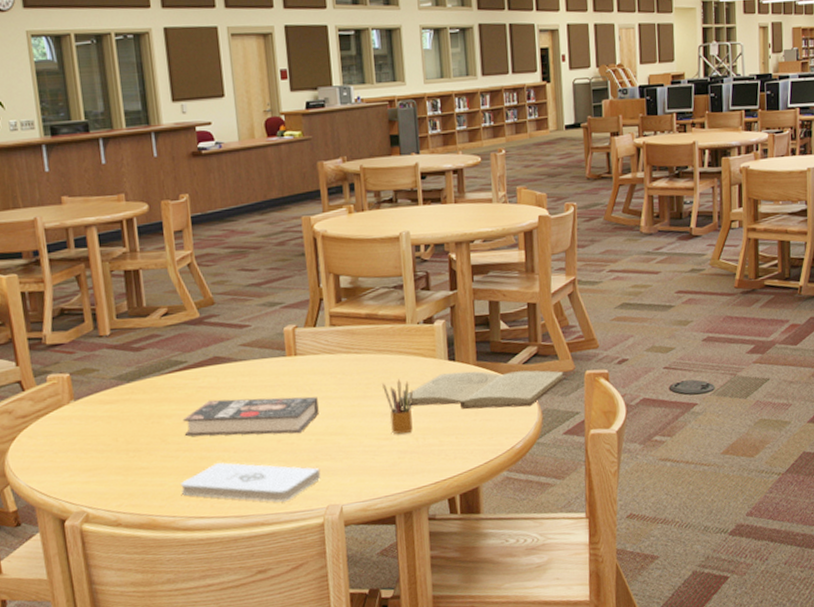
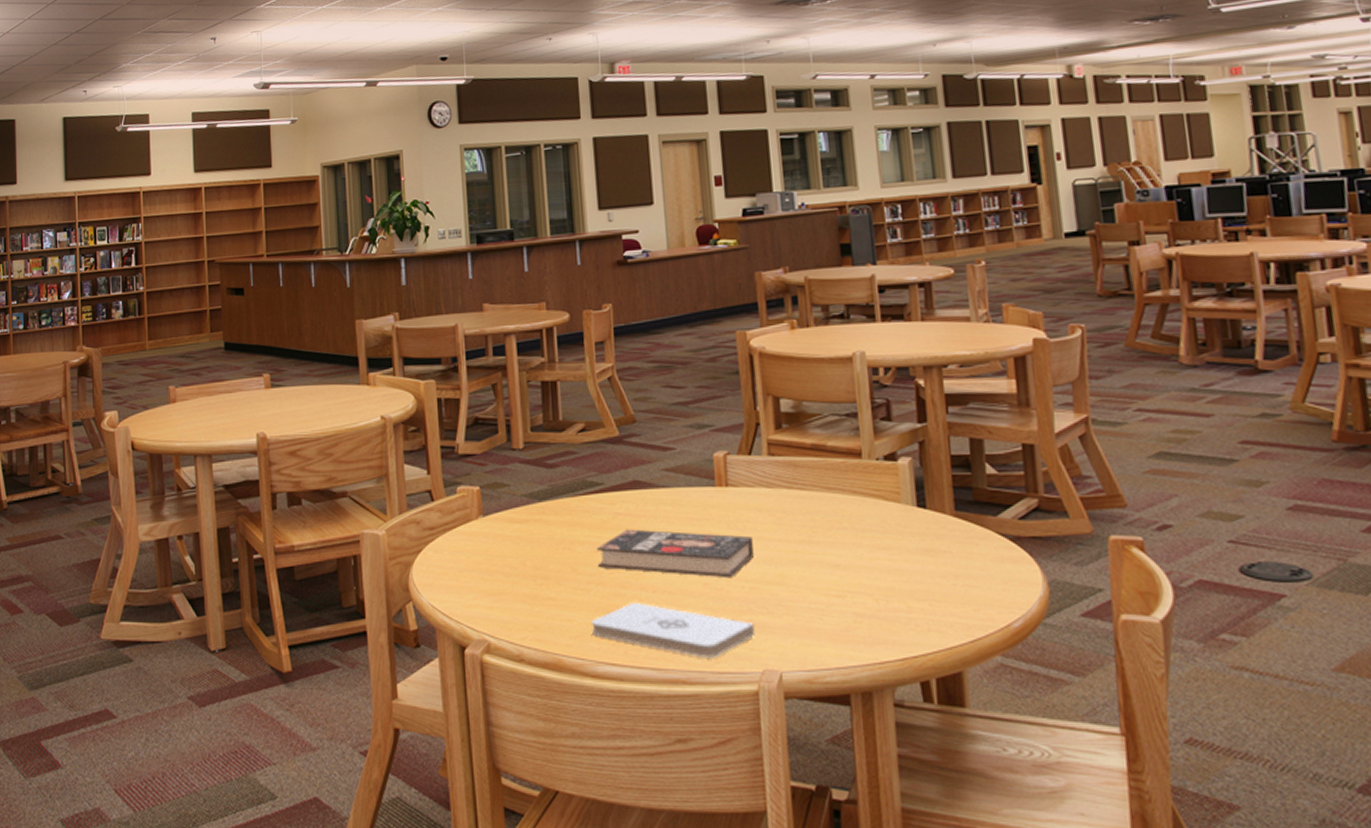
pencil box: present [382,379,414,435] -> none [832,524,873,593]
book: present [397,370,566,410] -> none [851,522,1081,575]

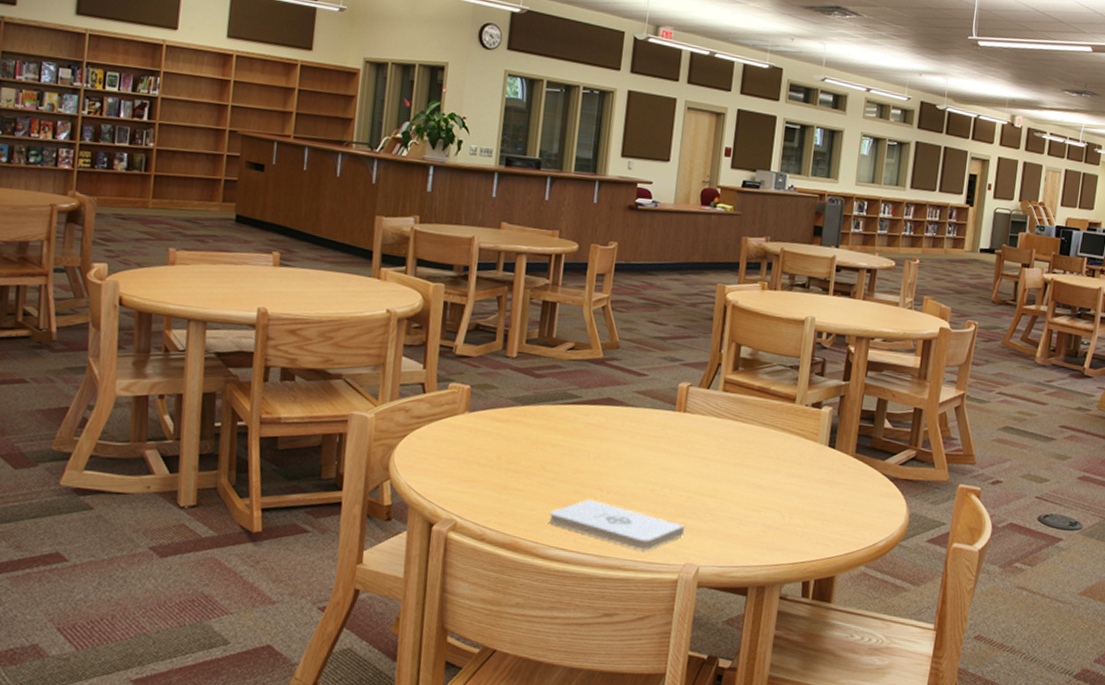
book: present [596,529,754,579] -> none [564,438,697,488]

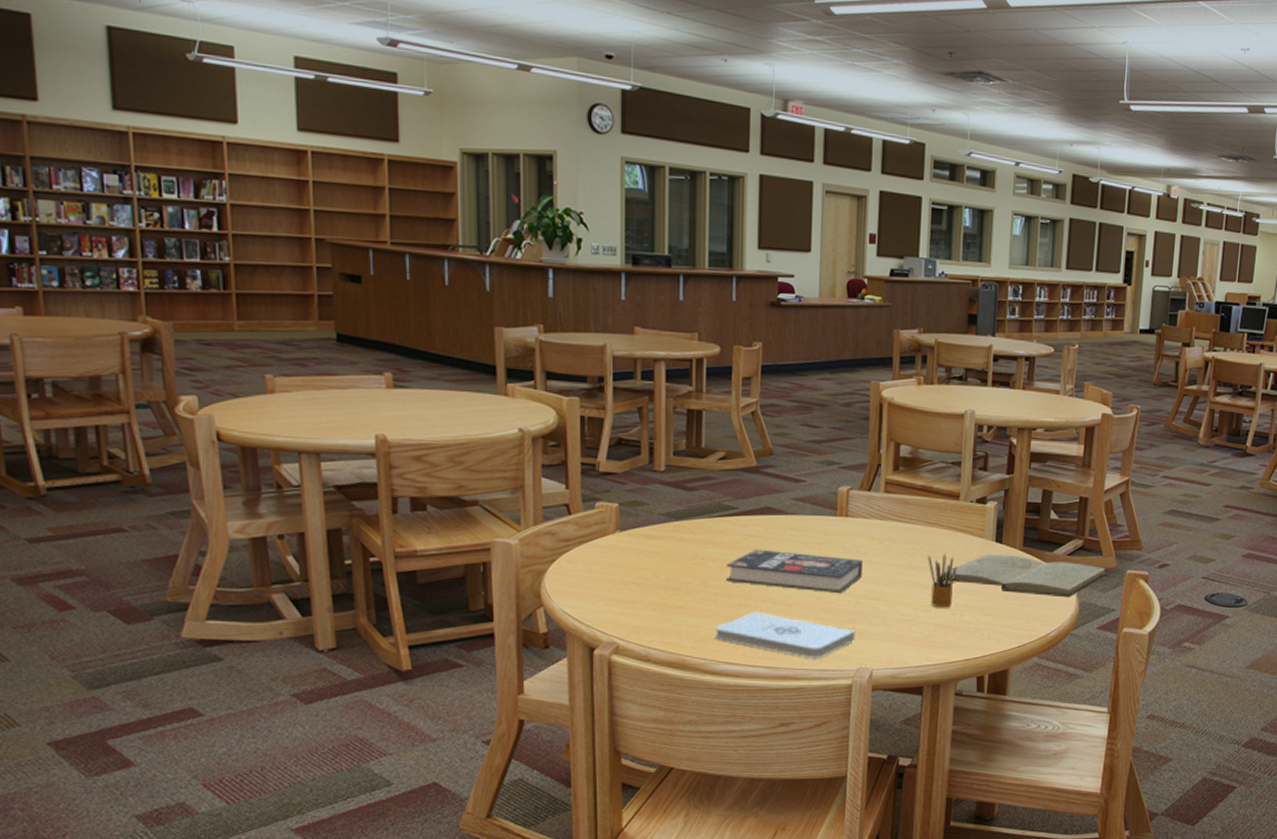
book: none [564,438,697,488] -> present [725,549,863,594]
pencil box: none [761,454,790,510] -> present [928,553,958,608]
book: none [772,458,939,508] -> present [940,554,1107,598]

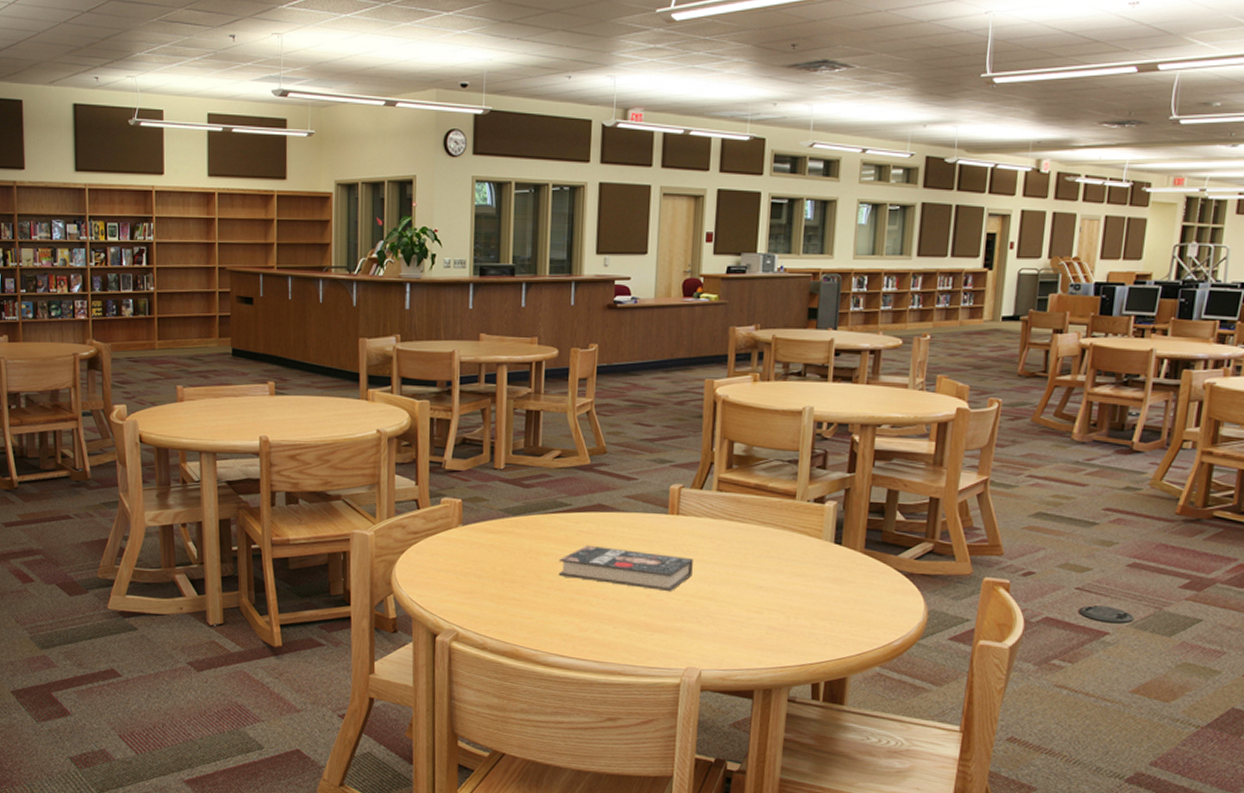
notepad: present [715,612,856,658] -> none [547,607,685,656]
pencil box: present [928,553,958,608] -> none [761,554,793,611]
book: present [940,554,1107,598] -> none [774,556,960,605]

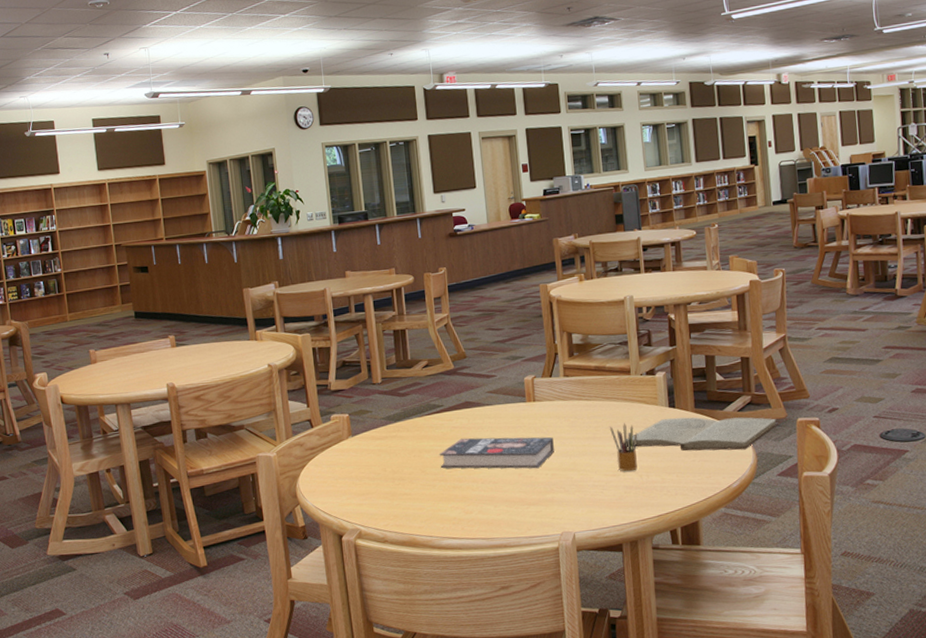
pencil box: none [761,554,793,611] -> present [610,423,638,472]
book: none [774,556,960,605] -> present [623,417,778,451]

